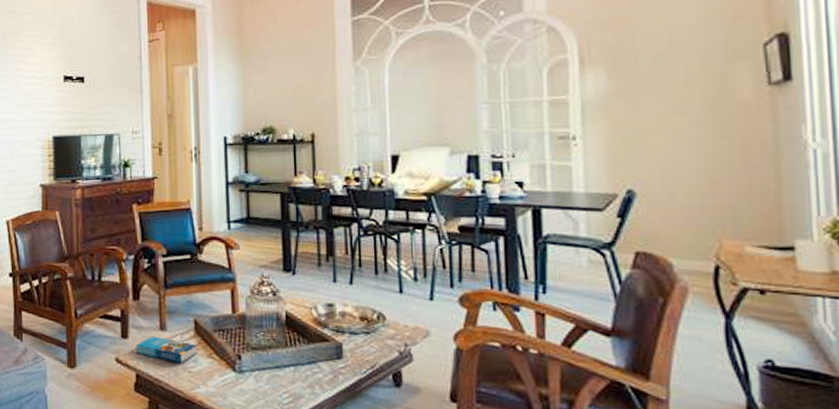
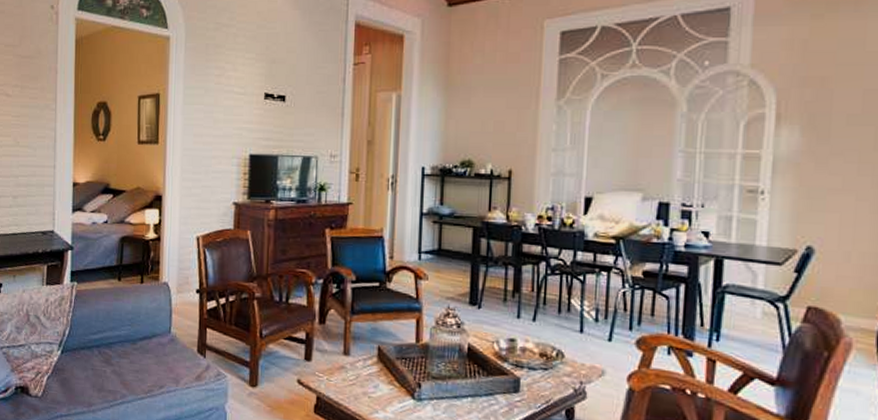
book: present [136,336,197,364] -> none [318,360,379,389]

